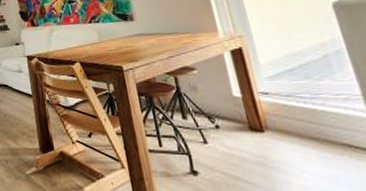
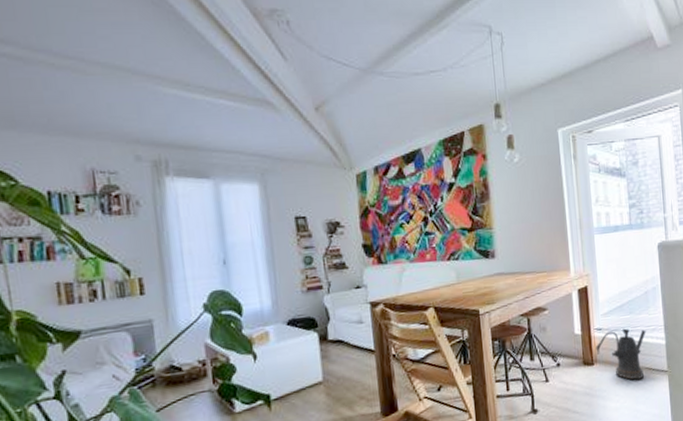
watering can: none [263,94,342,156] -> present [596,328,646,380]

